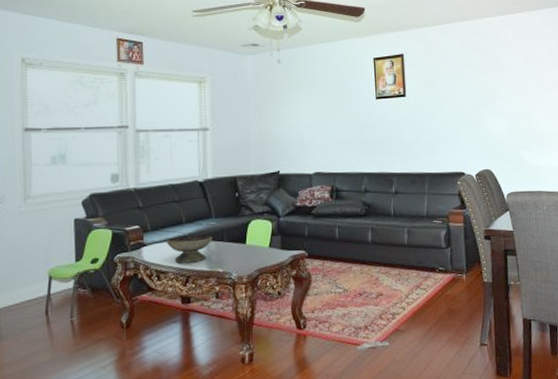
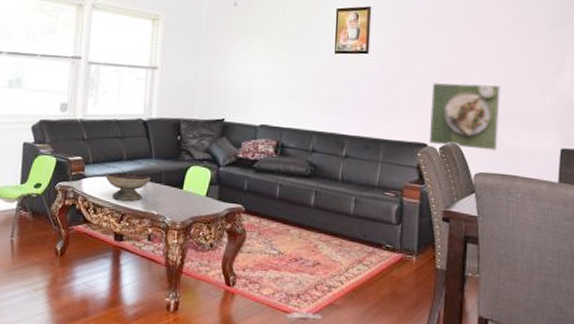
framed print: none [463,114,524,172] -> present [429,83,501,151]

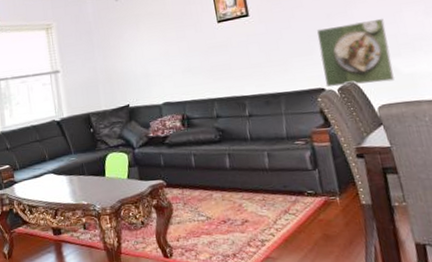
decorative bowl: present [105,172,151,201] -> none [33,170,75,198]

